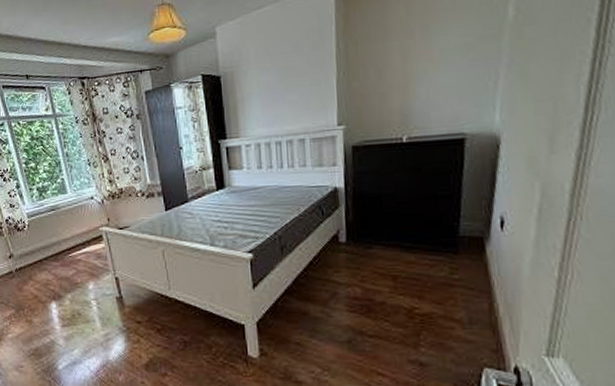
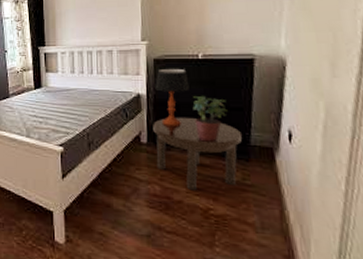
side table: none [352,210,450,290] -> present [153,117,242,191]
table lamp: none [354,154,393,222] -> present [155,68,190,127]
potted plant: none [396,184,434,236] -> present [192,95,227,142]

